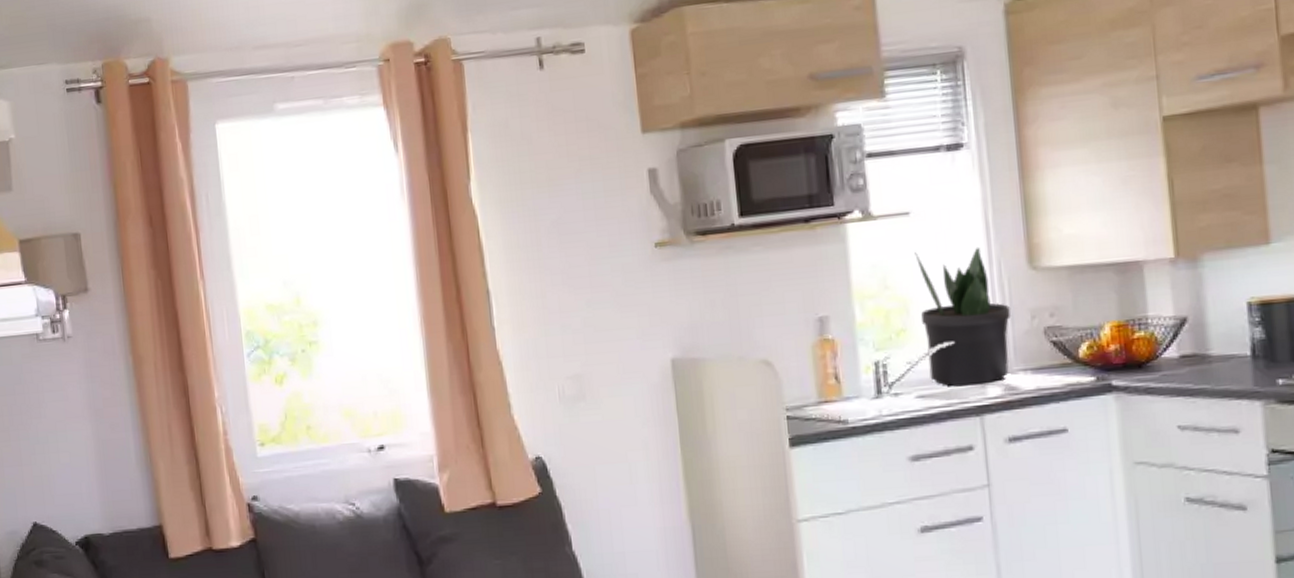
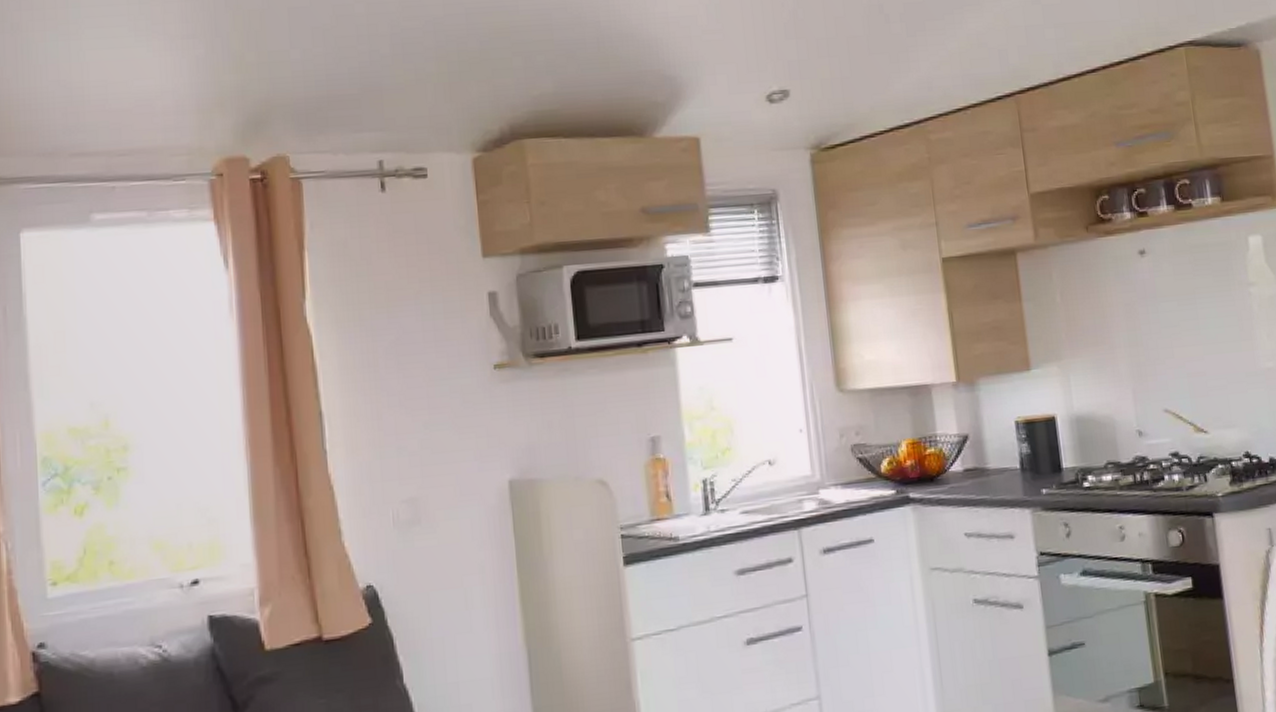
planter: present [915,247,1010,387] -> none [737,371,822,502]

